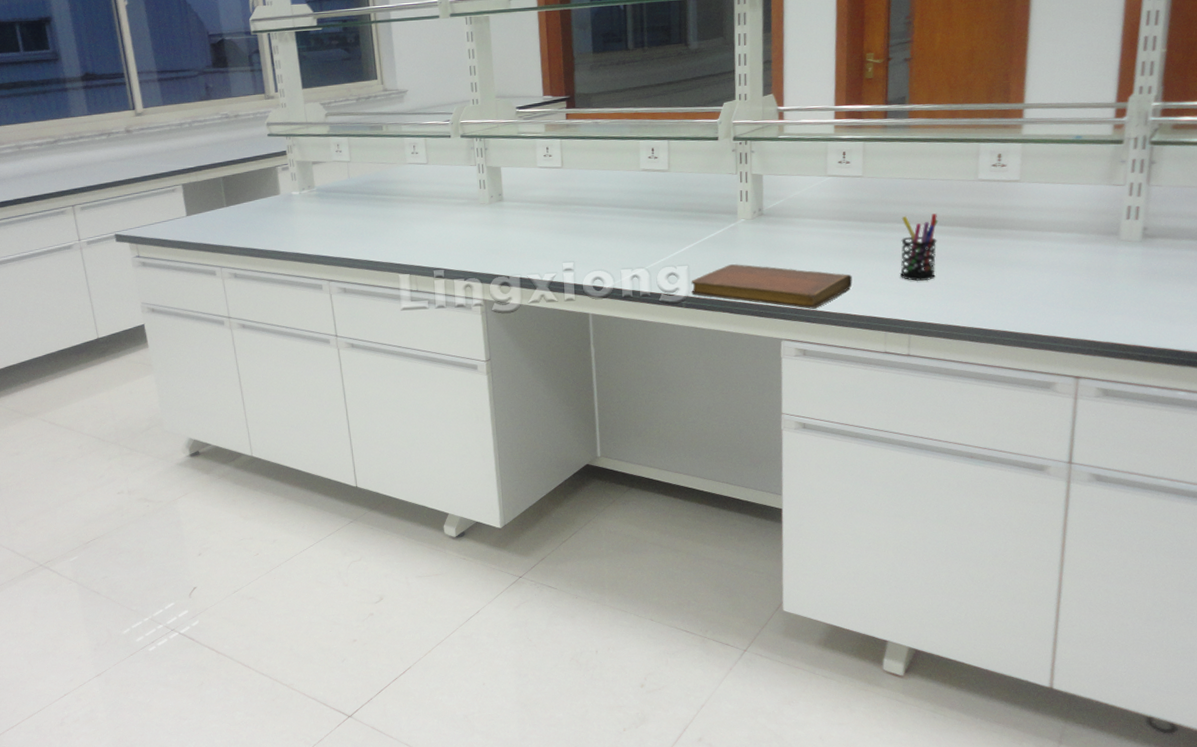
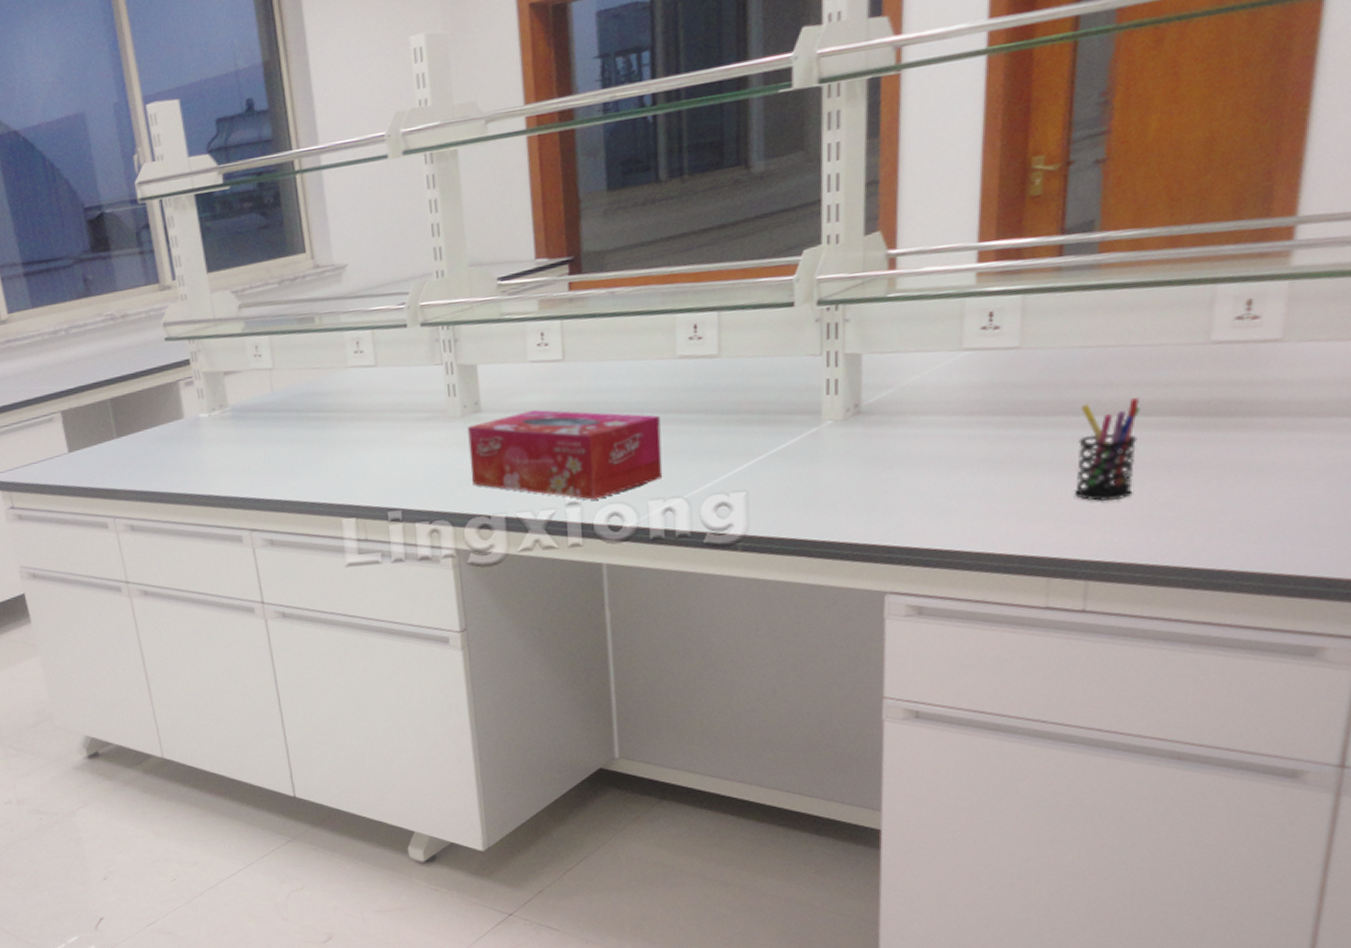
tissue box: none [493,202,631,268] -> present [467,410,663,500]
notebook: present [691,264,853,309] -> none [750,486,998,548]

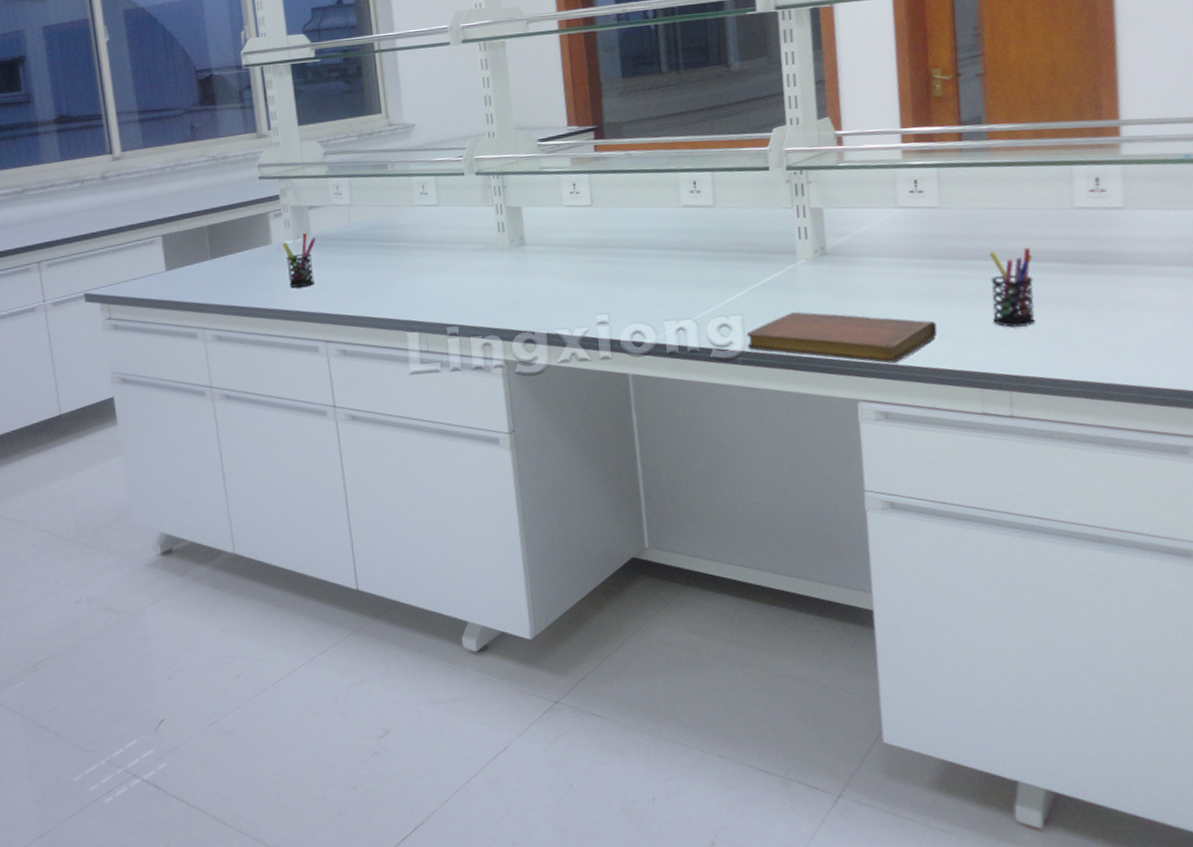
pen holder: none [196,404,236,469] -> present [282,233,316,287]
tissue box: present [467,410,663,500] -> none [514,245,675,320]
notebook: none [750,486,998,548] -> present [746,312,938,364]

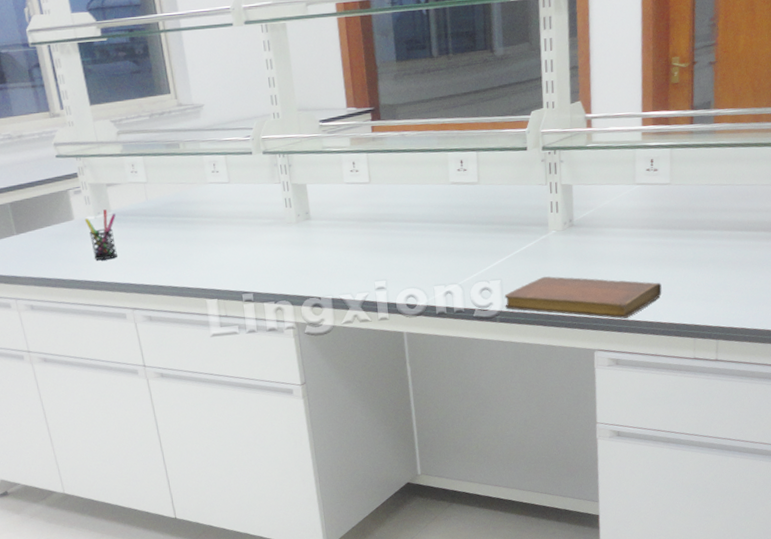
pen holder: present [988,248,1036,328] -> none [708,219,744,288]

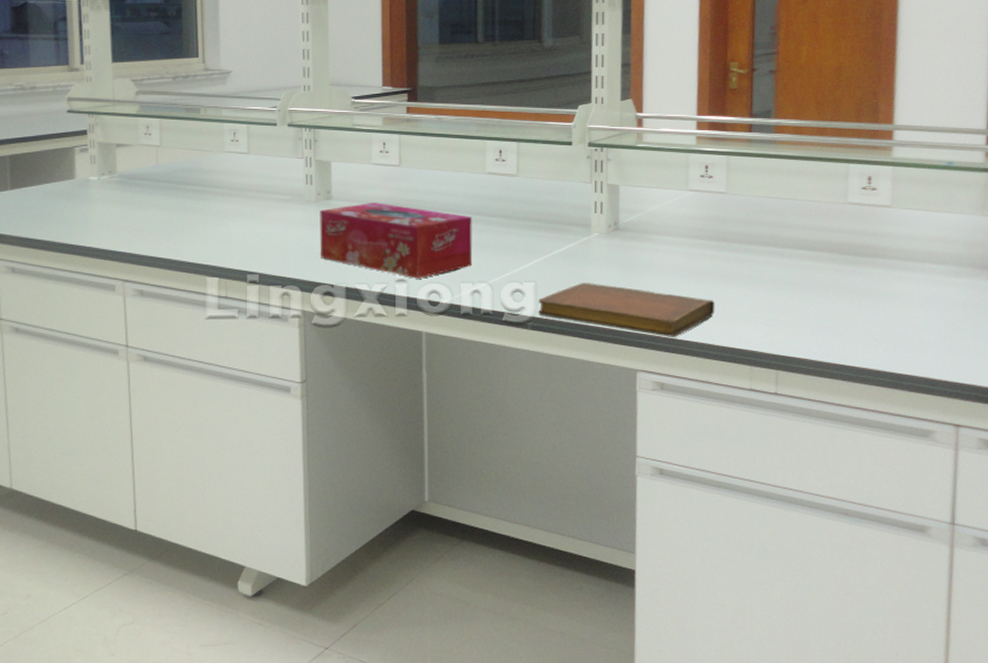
pen holder: present [84,209,118,260] -> none [86,171,121,224]
tissue box: none [301,219,443,286] -> present [320,203,473,279]

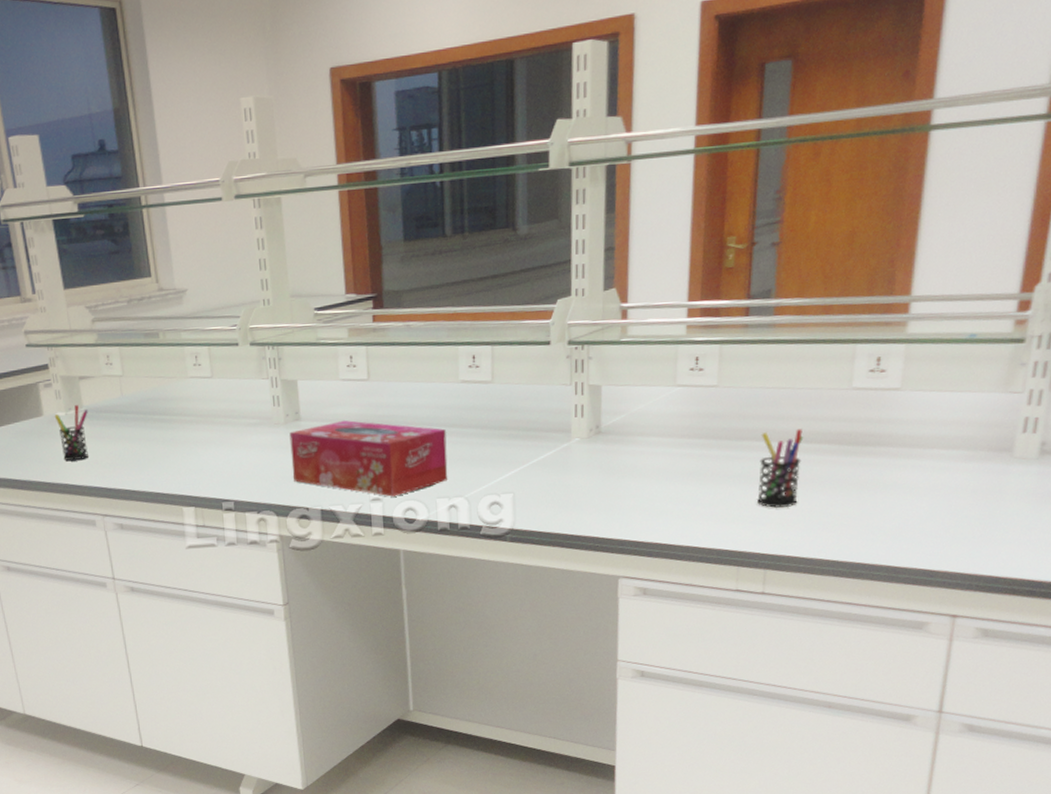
pen holder: none [86,171,121,224] -> present [54,405,90,461]
notebook: present [538,283,715,337] -> none [516,491,702,542]
pen holder: none [767,237,807,311] -> present [757,429,804,509]

